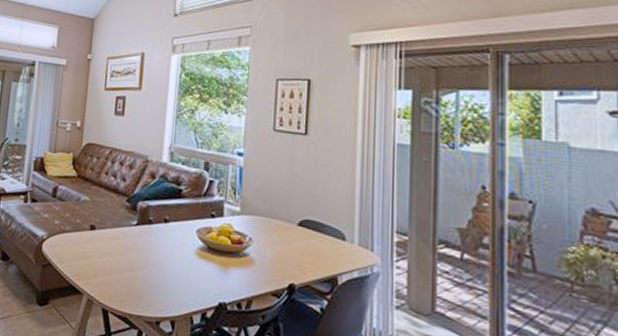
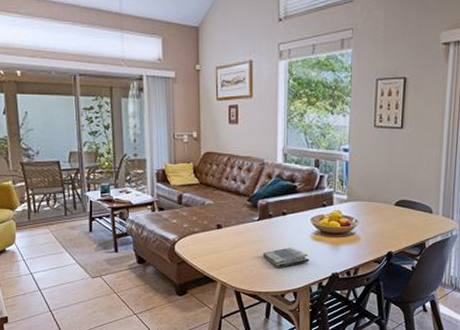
dish towel: none [137,262,193,288] -> present [262,247,310,268]

